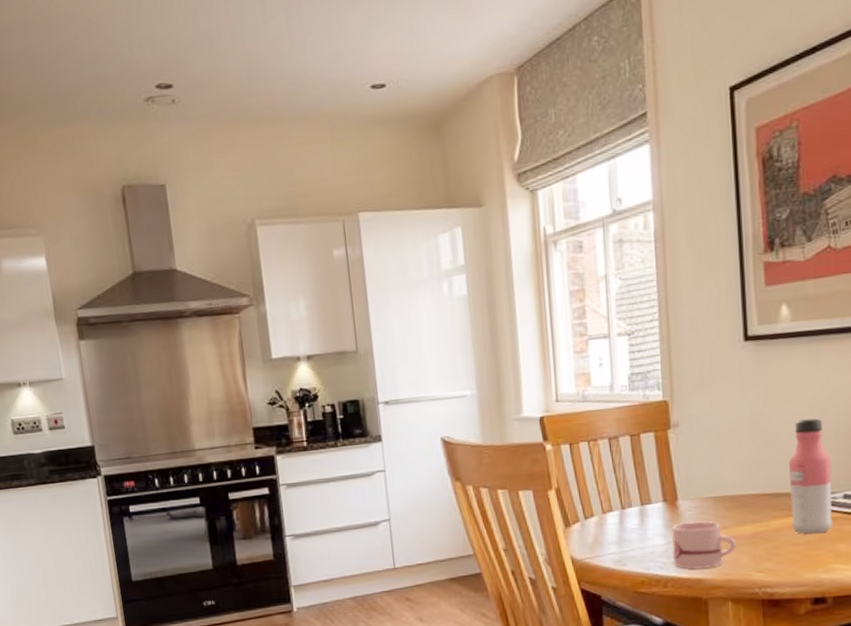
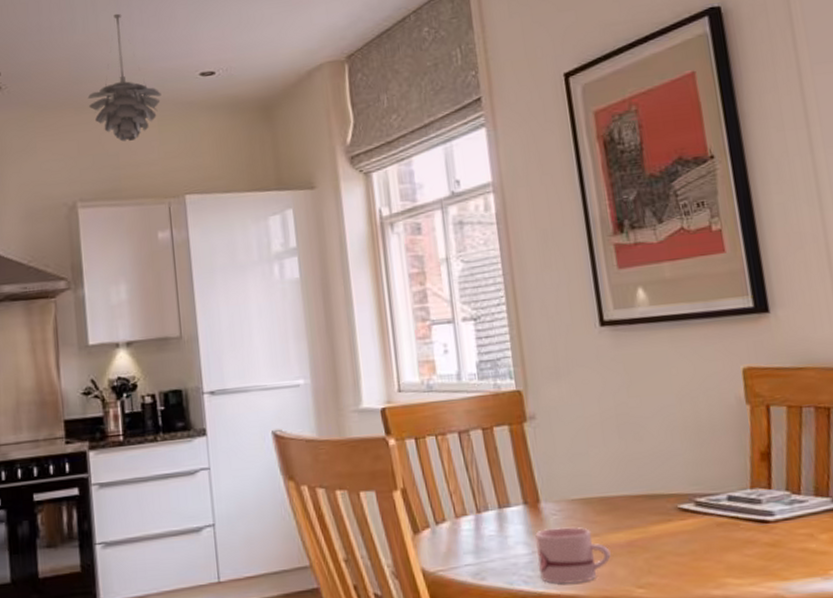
pendant light: none [260,20,333,158] -> present [87,13,162,142]
water bottle: present [788,418,834,535] -> none [661,410,720,543]

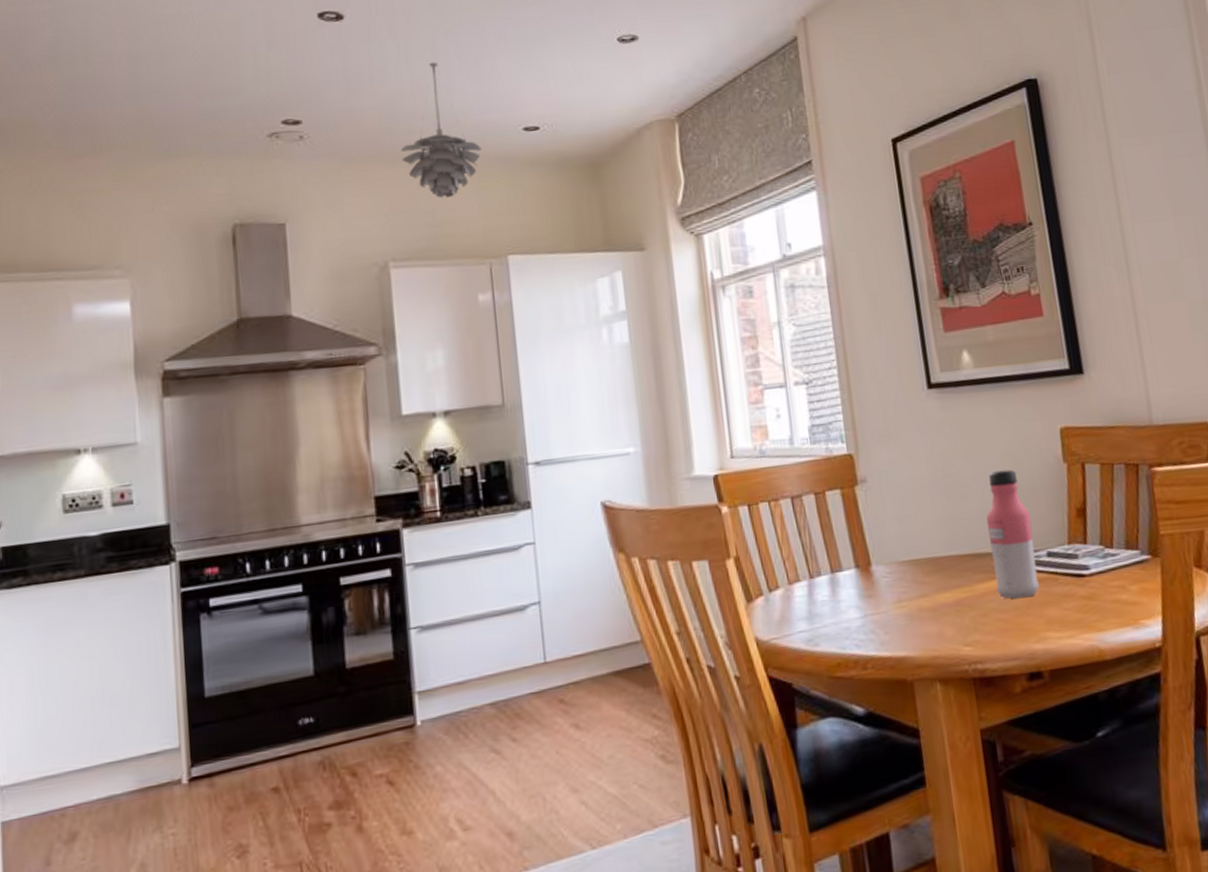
mug: present [535,527,611,584] -> none [867,588,939,646]
water bottle: none [661,410,720,543] -> present [986,469,1040,599]

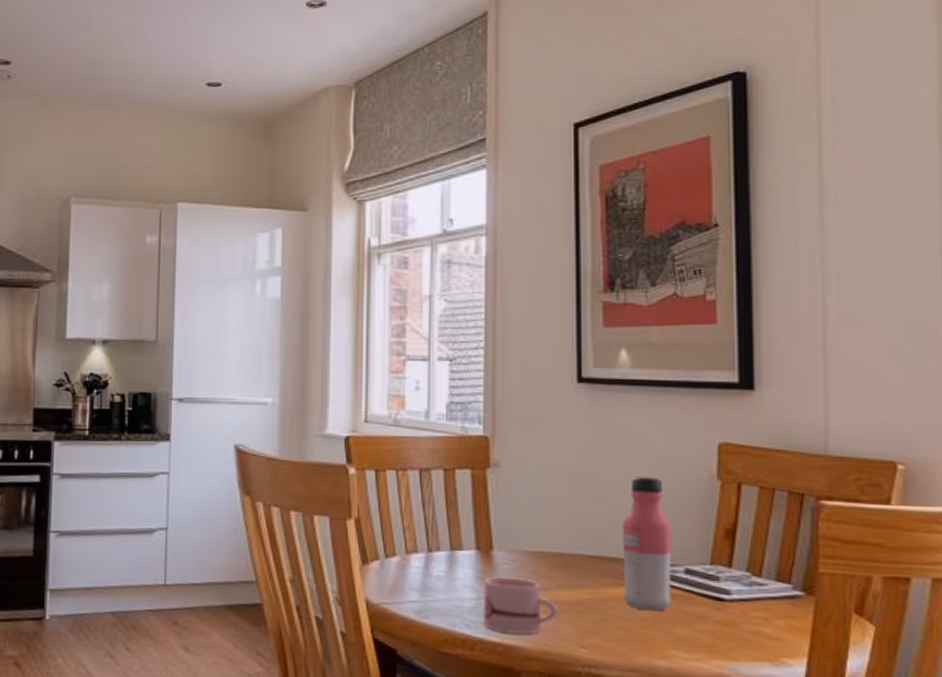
pendant light: present [400,62,482,198] -> none [93,15,166,143]
mug: none [867,588,939,646] -> present [482,577,558,635]

